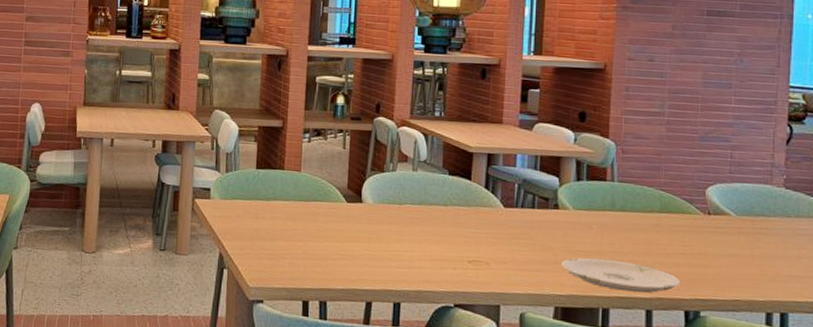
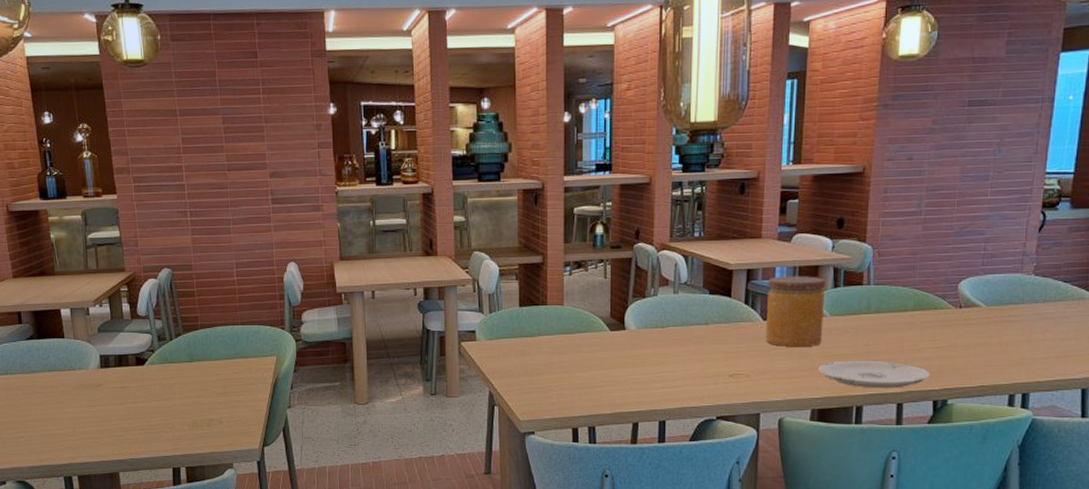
jar: none [507,163,569,240] -> present [766,276,826,348]

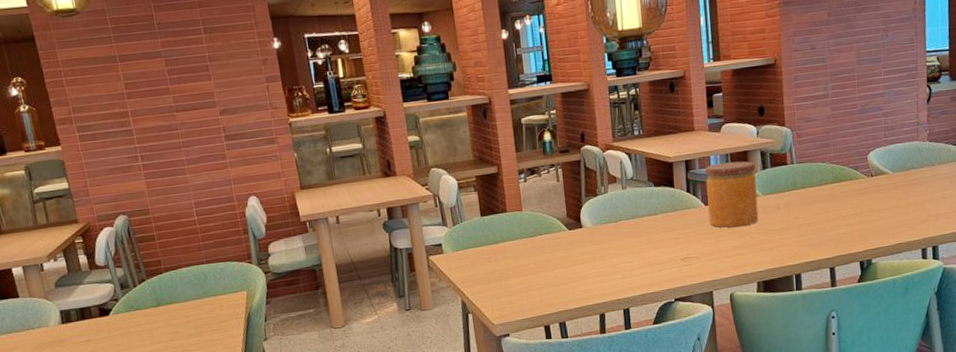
plate: present [818,360,931,388] -> none [758,231,855,257]

